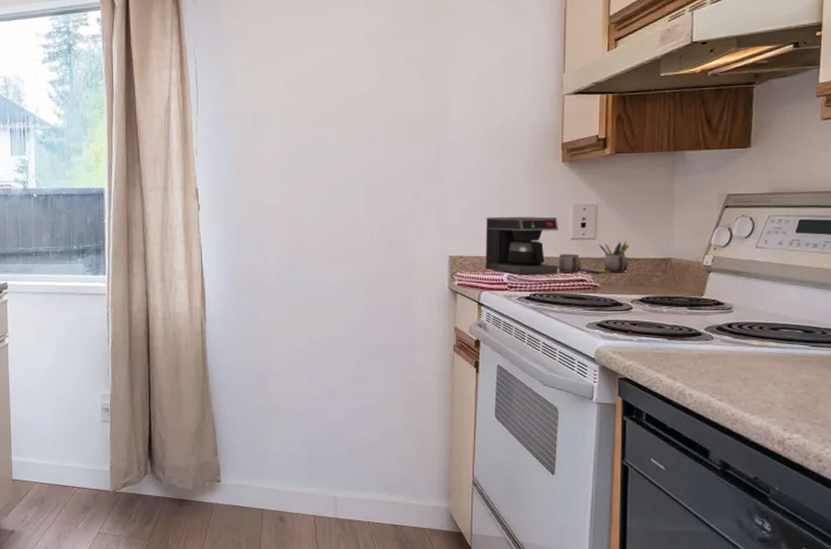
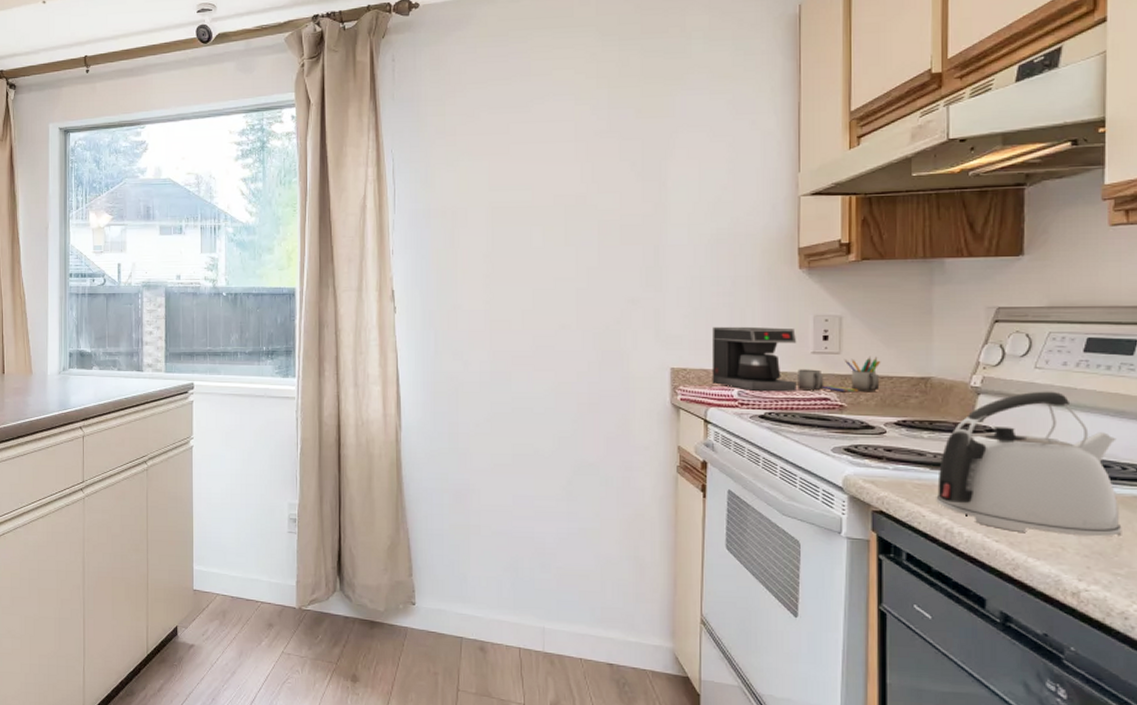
kettle: none [672,267,820,392] -> present [936,391,1122,536]

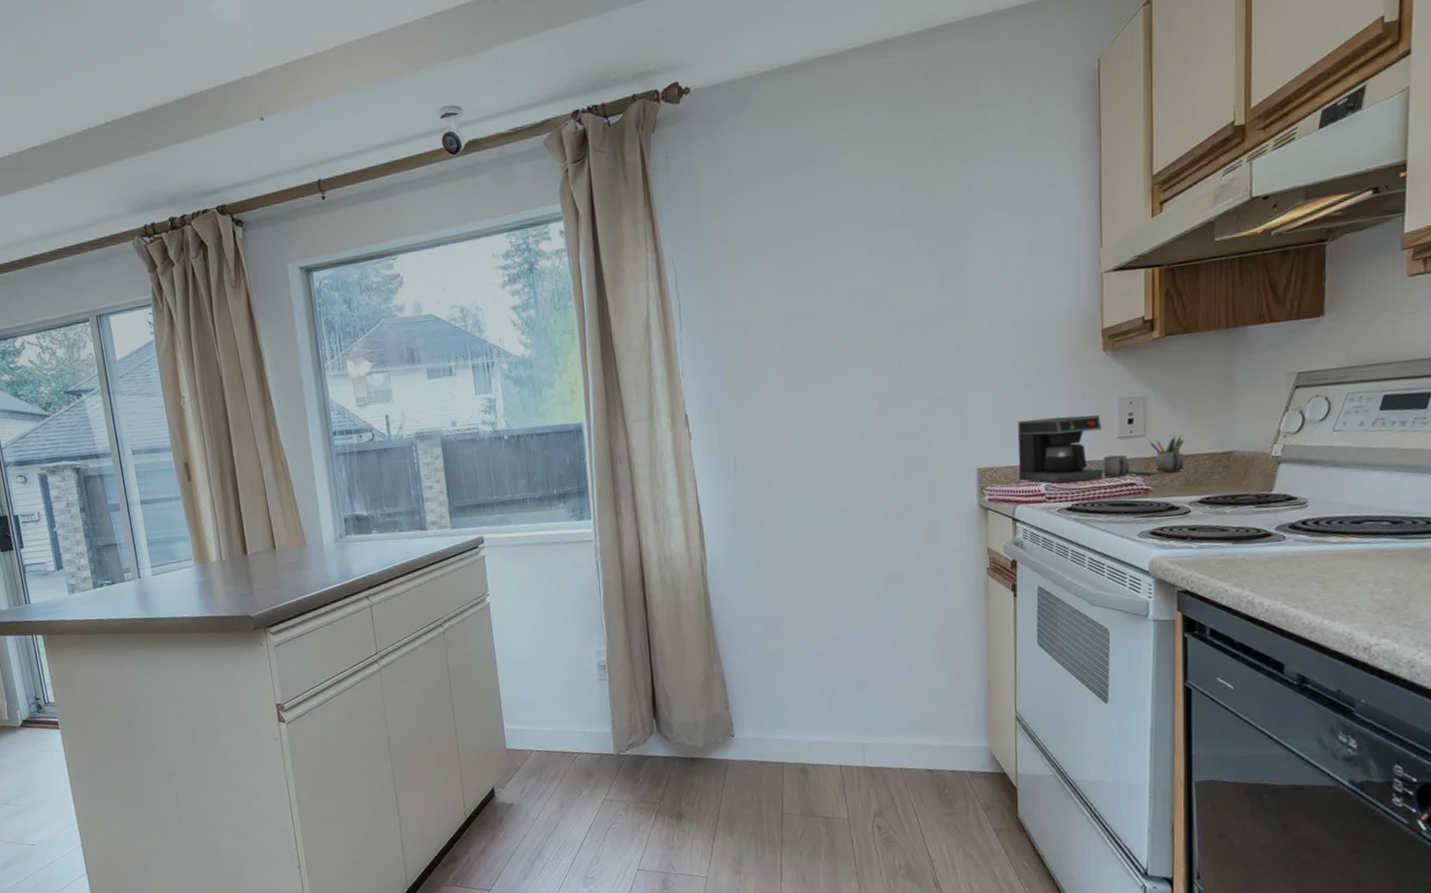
kettle: present [936,391,1122,536] -> none [1238,452,1411,596]

